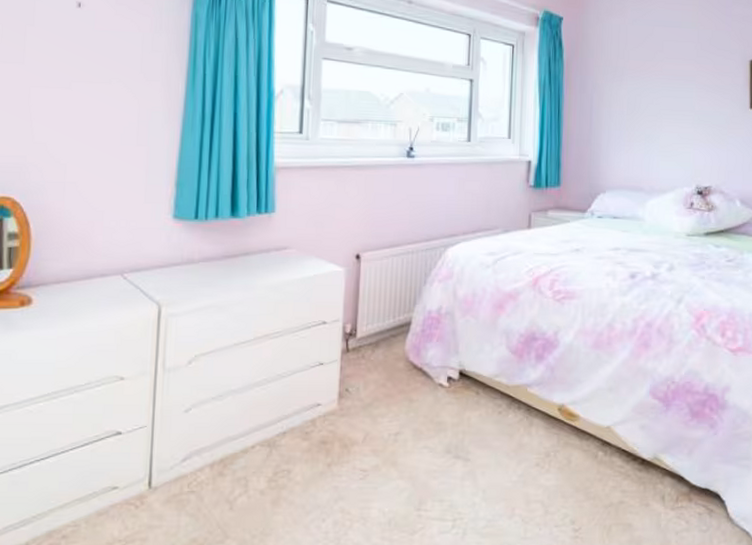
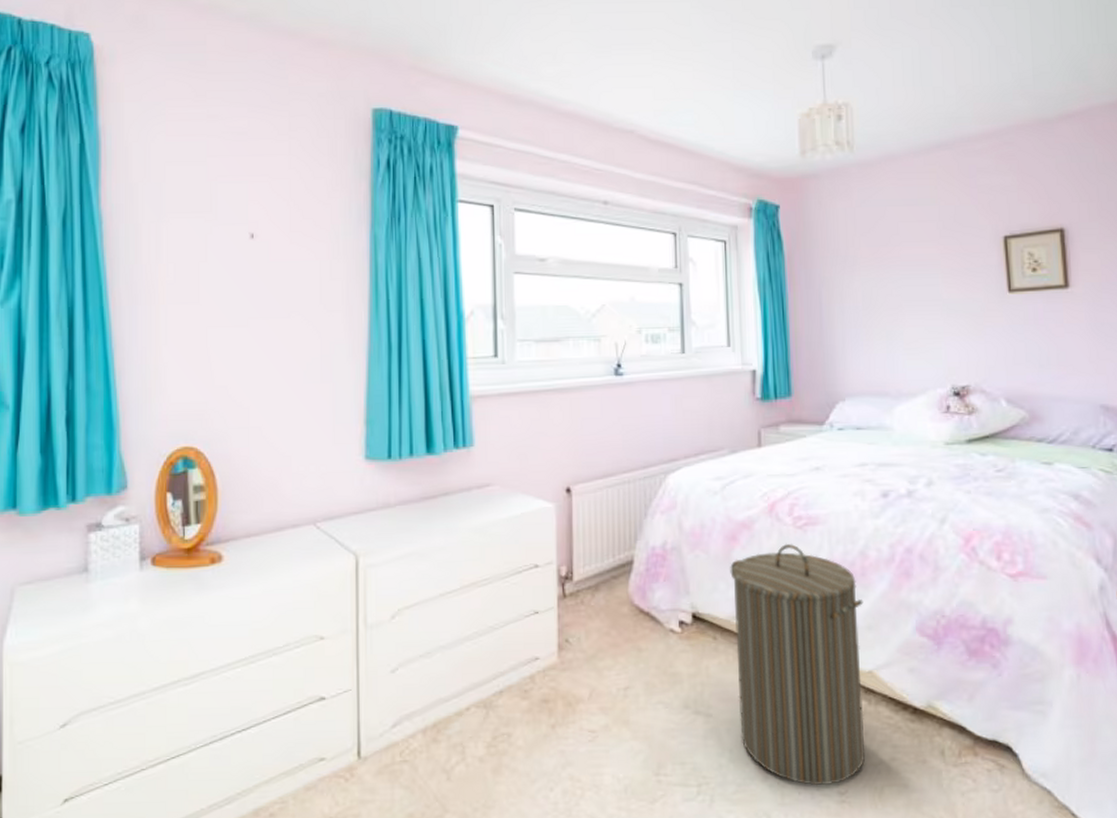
laundry hamper: none [493,313,607,523] -> present [730,543,866,786]

